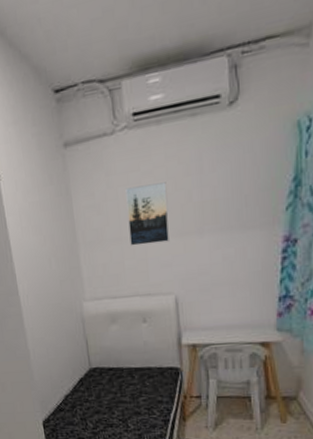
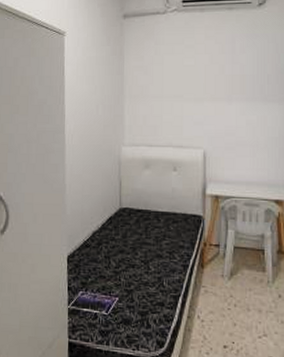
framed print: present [125,182,170,246] -> none [169,56,204,104]

